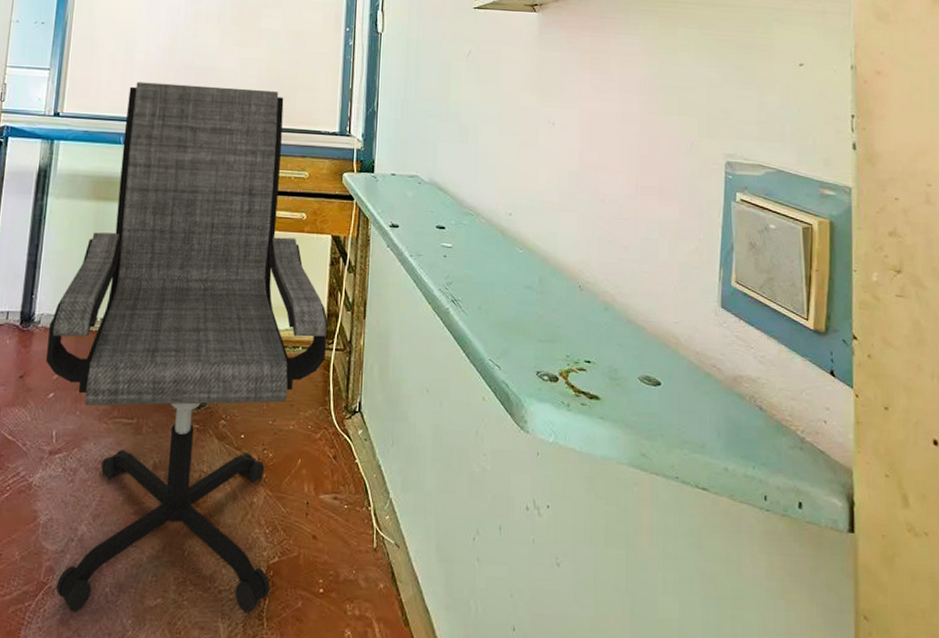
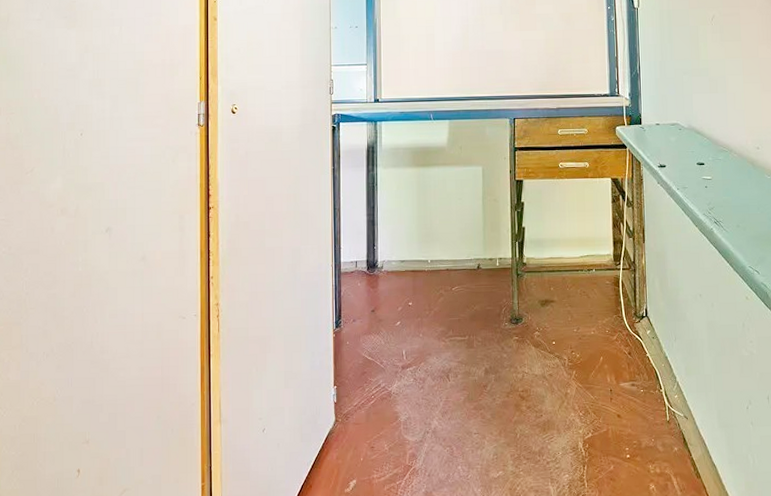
office chair: present [46,81,328,613] -> none [391,65,615,486]

